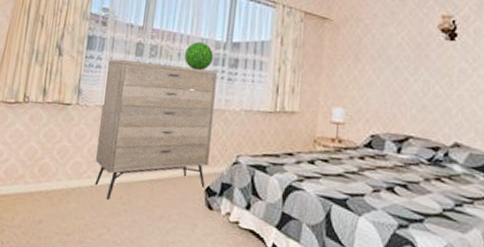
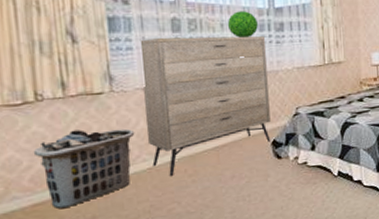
clothes hamper: none [11,134,87,206] -> present [33,128,135,209]

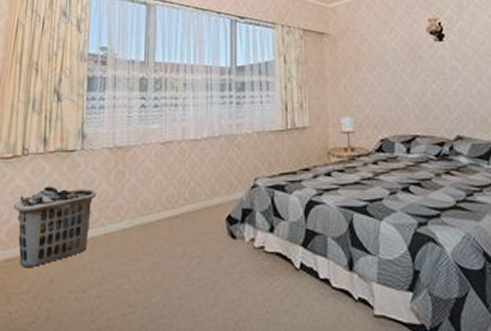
dresser: present [141,36,271,176] -> none [107,96,227,245]
decorative sphere: present [227,11,258,38] -> none [189,70,219,98]

